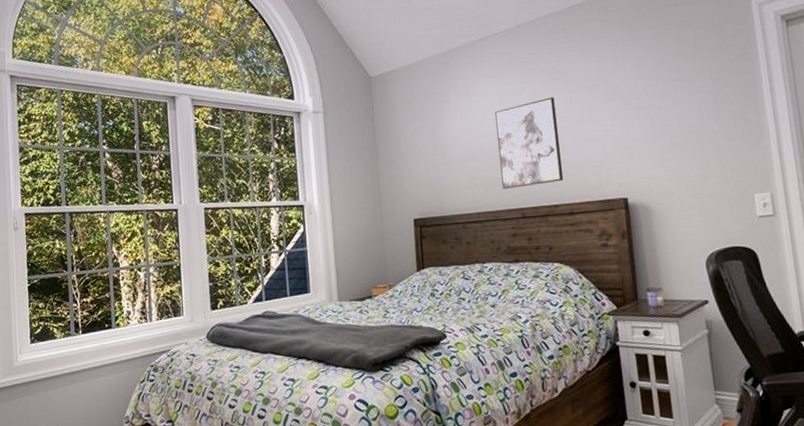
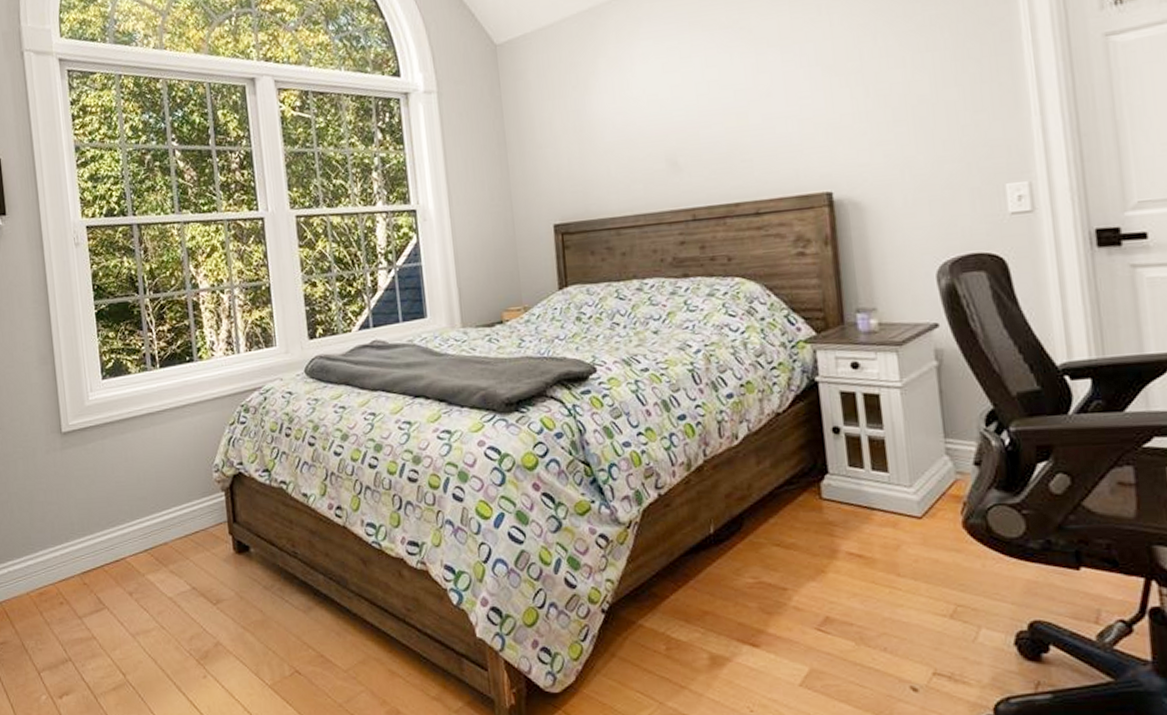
wall art: present [494,97,564,189] -> none [656,62,748,184]

